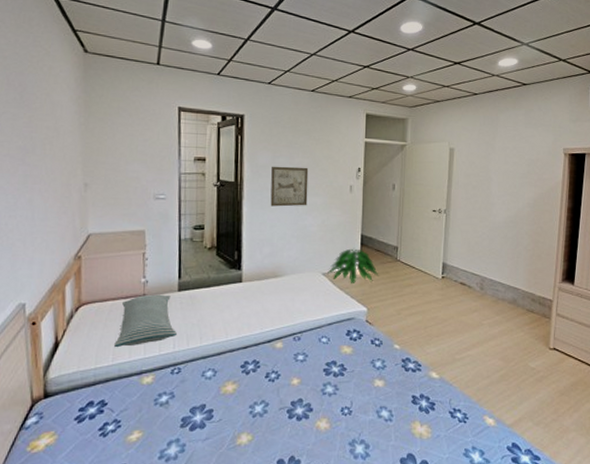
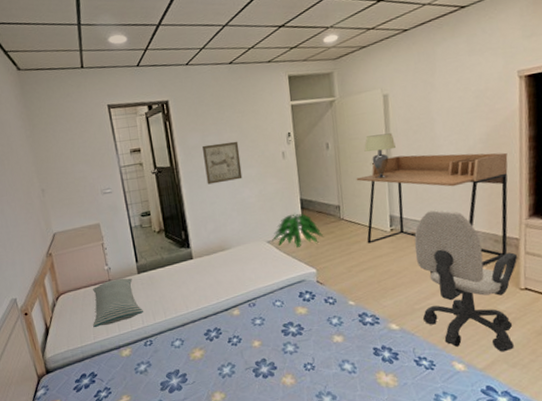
desk: none [416,207,549,323] -> present [356,152,508,267]
lampshade: none [427,184,455,226] -> present [364,133,395,179]
office chair: none [461,262,549,409] -> present [414,209,517,352]

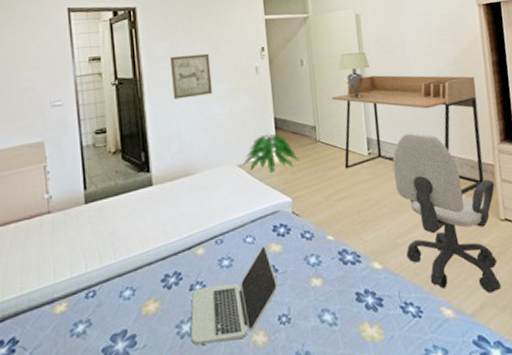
pillow: present [93,278,143,328] -> none [21,209,88,276]
laptop: none [230,308,304,383] -> present [190,246,278,345]

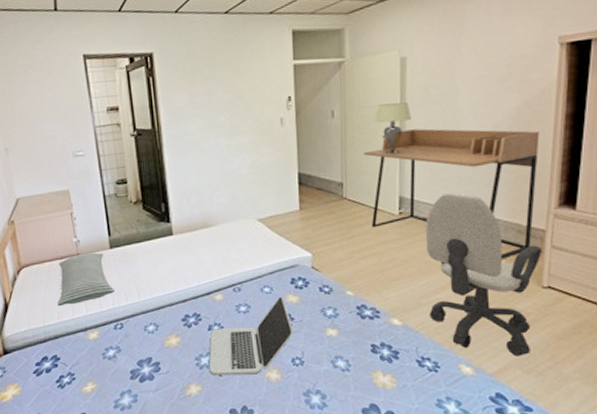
pillow: none [21,209,88,276] -> present [57,253,114,307]
wall art: present [170,53,213,99] -> none [190,103,234,152]
indoor plant: present [243,134,300,172] -> none [263,189,323,228]

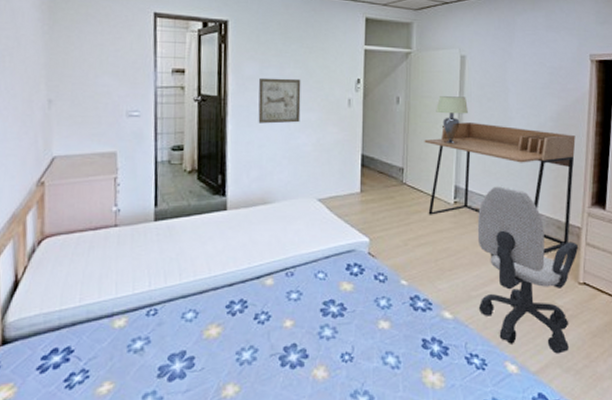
pillow: present [57,253,114,307] -> none [82,225,153,287]
wall art: none [190,103,234,152] -> present [258,77,301,124]
laptop: present [209,296,293,375] -> none [250,283,345,373]

